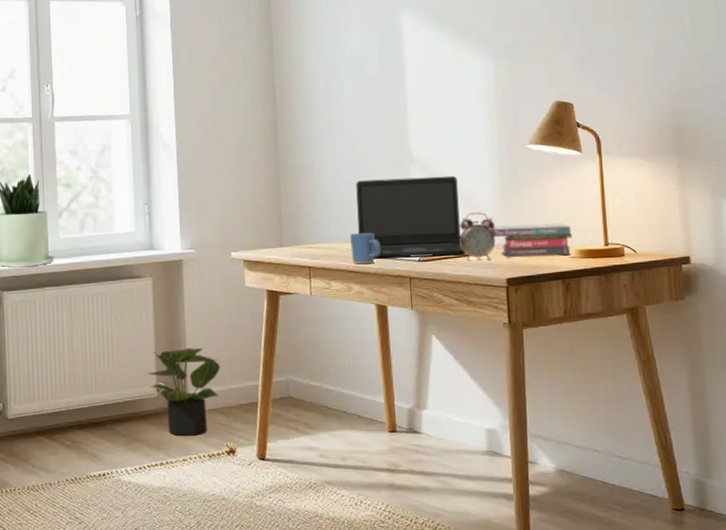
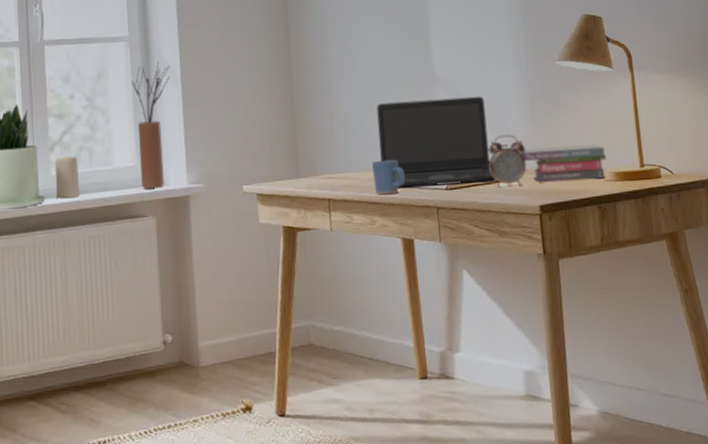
candle: none [63,222,85,261] -> present [55,156,81,200]
vase: none [131,138,167,254] -> present [131,61,170,190]
potted plant: present [147,347,221,436] -> none [152,293,234,394]

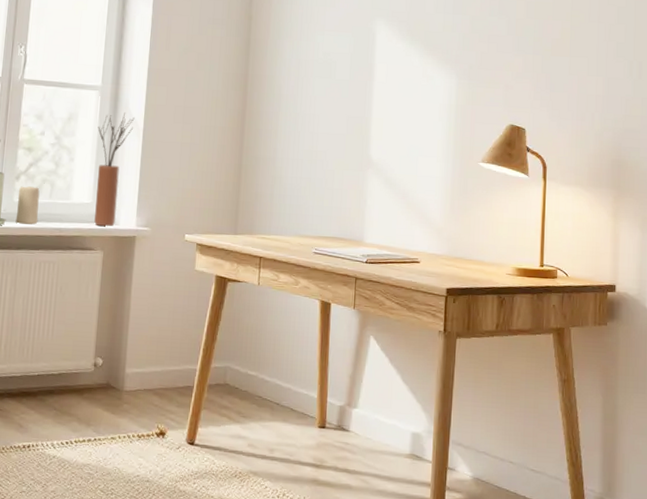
mug: present [371,159,406,195] -> none [302,228,332,260]
laptop: present [377,96,496,187] -> none [312,178,411,261]
alarm clock: present [488,135,527,188] -> none [407,221,441,269]
books: present [518,144,606,182] -> none [434,237,512,272]

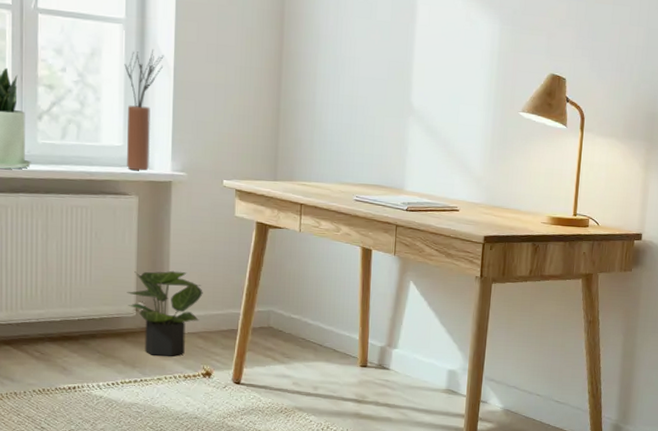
candle: present [15,186,40,226] -> none [41,126,66,169]
potted plant: none [86,325,161,414] -> present [127,270,203,356]

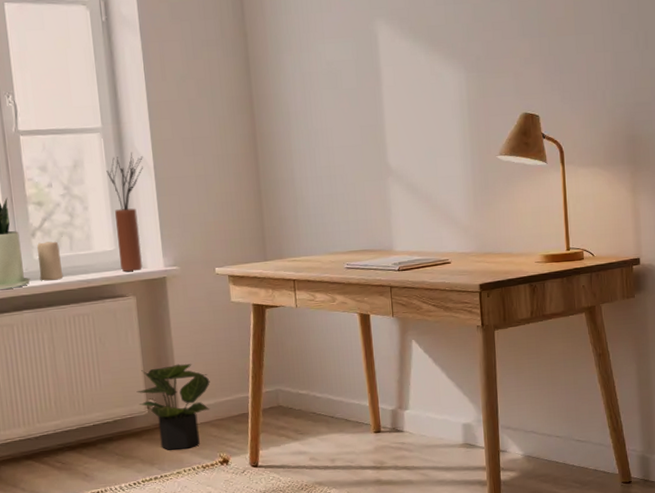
candle: none [41,126,66,169] -> present [37,241,64,282]

